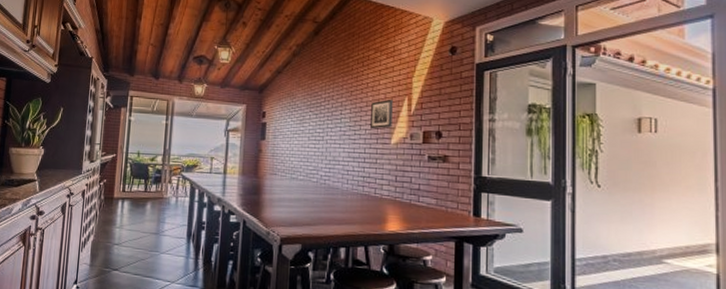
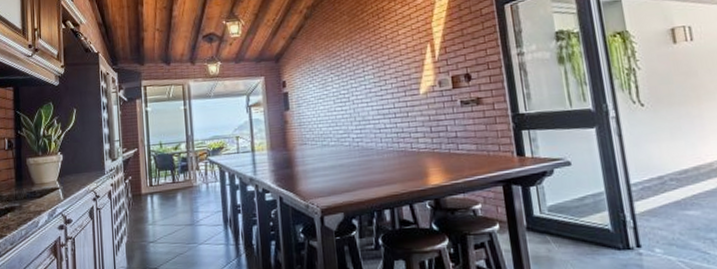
wall art: present [370,99,393,129] -> none [393,48,418,82]

